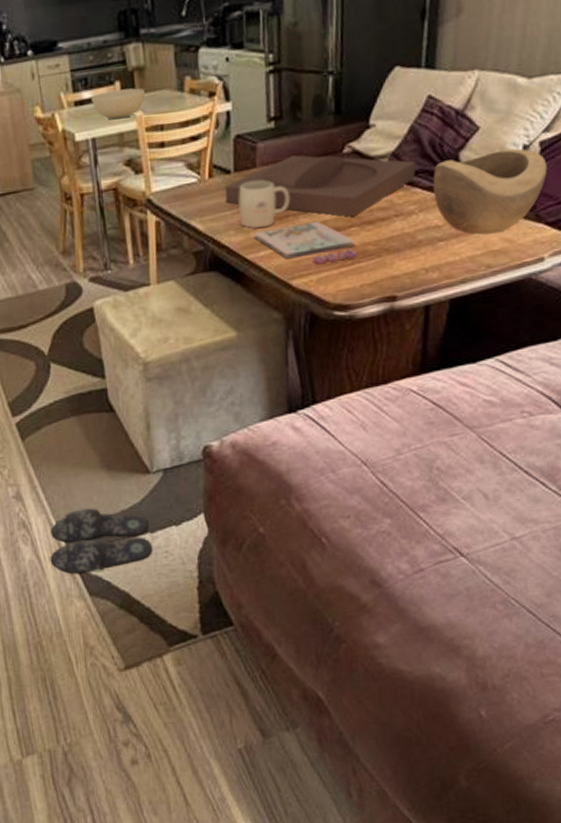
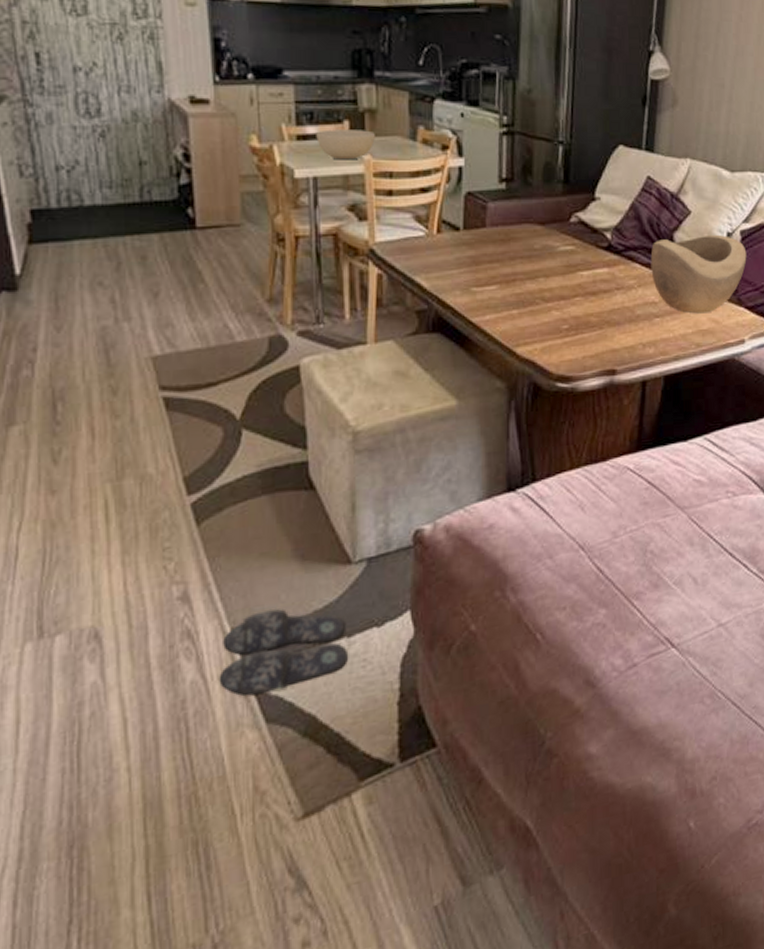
tray: present [225,155,417,217] -> none [453,219,636,286]
mug: present [238,180,290,229] -> none [466,241,517,291]
magazine: present [254,220,358,265] -> none [481,287,581,333]

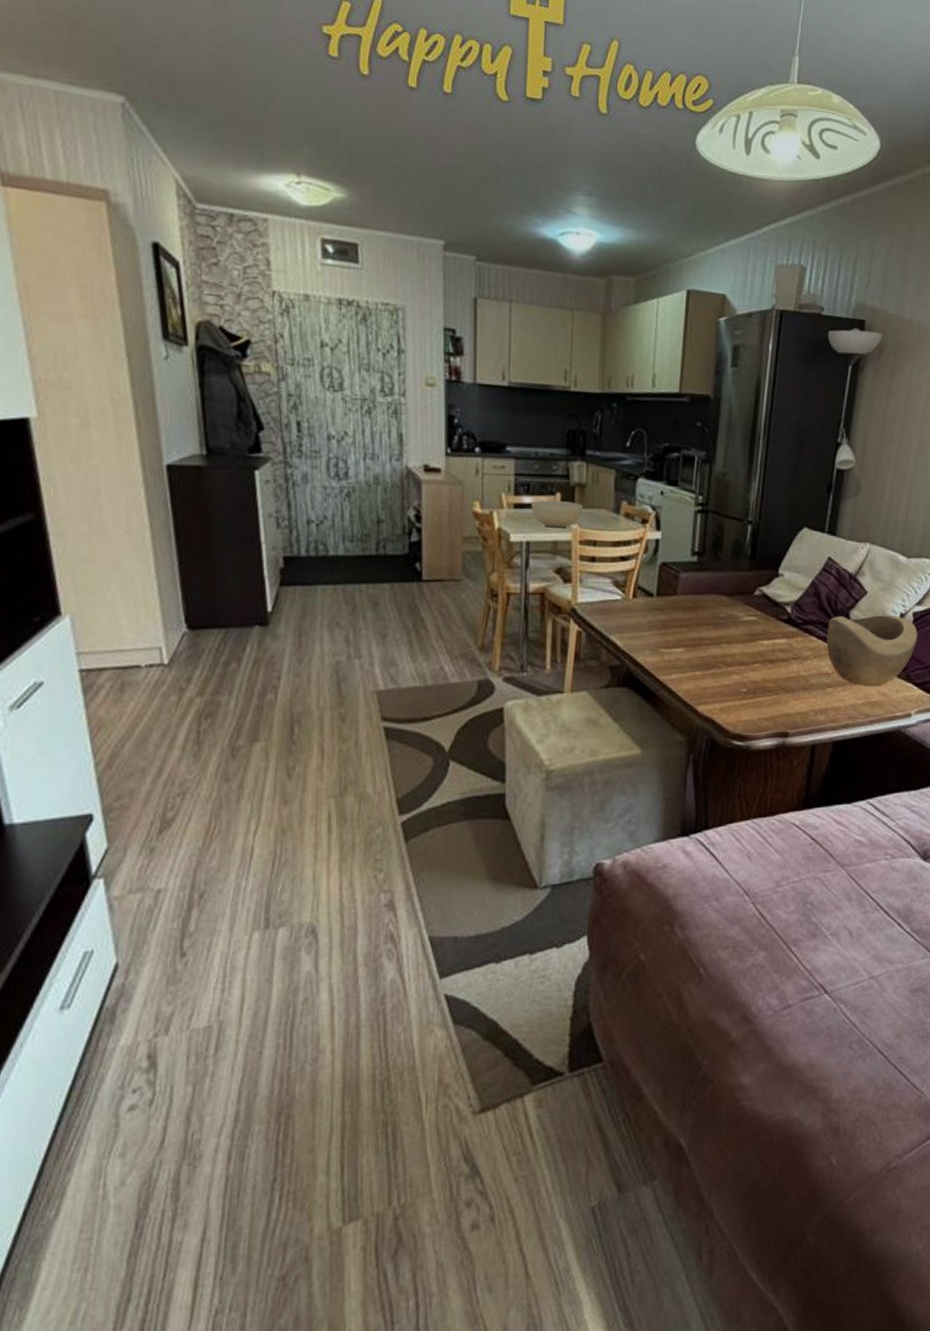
slippers: present [219,608,348,696] -> none [415,922,529,998]

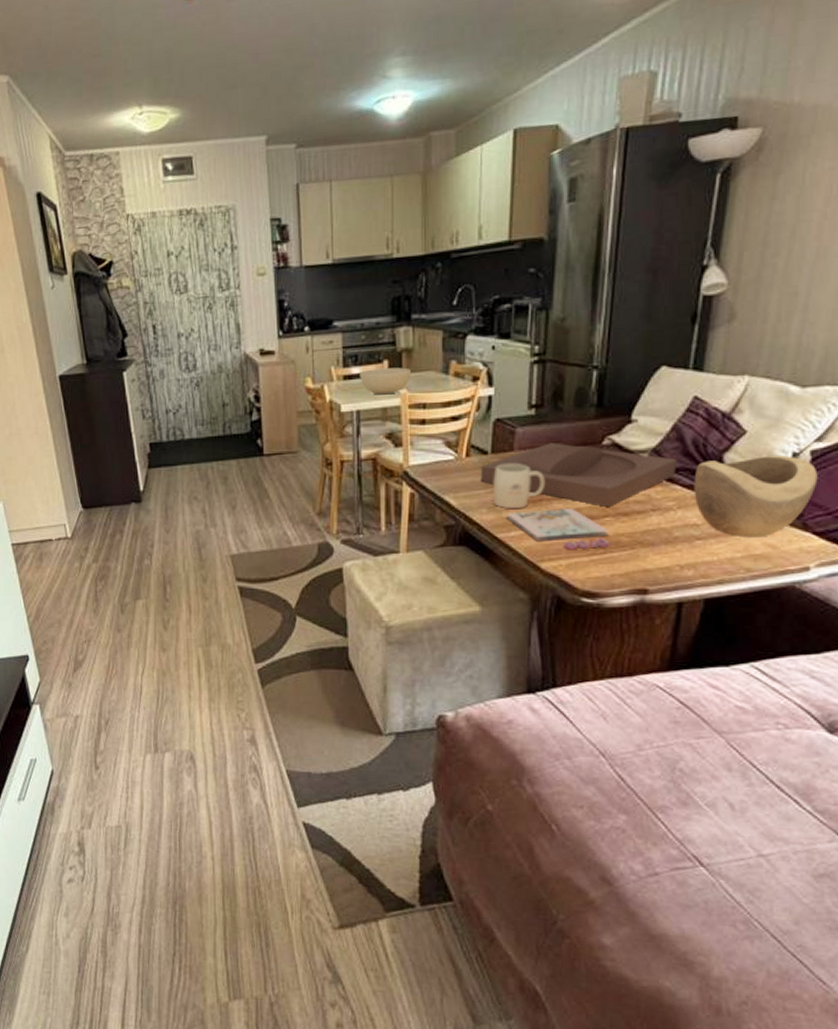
tray: none [646,590,815,654] -> present [481,443,678,507]
mug: none [656,607,703,653] -> present [493,464,544,509]
magazine: none [668,653,758,694] -> present [506,507,610,550]

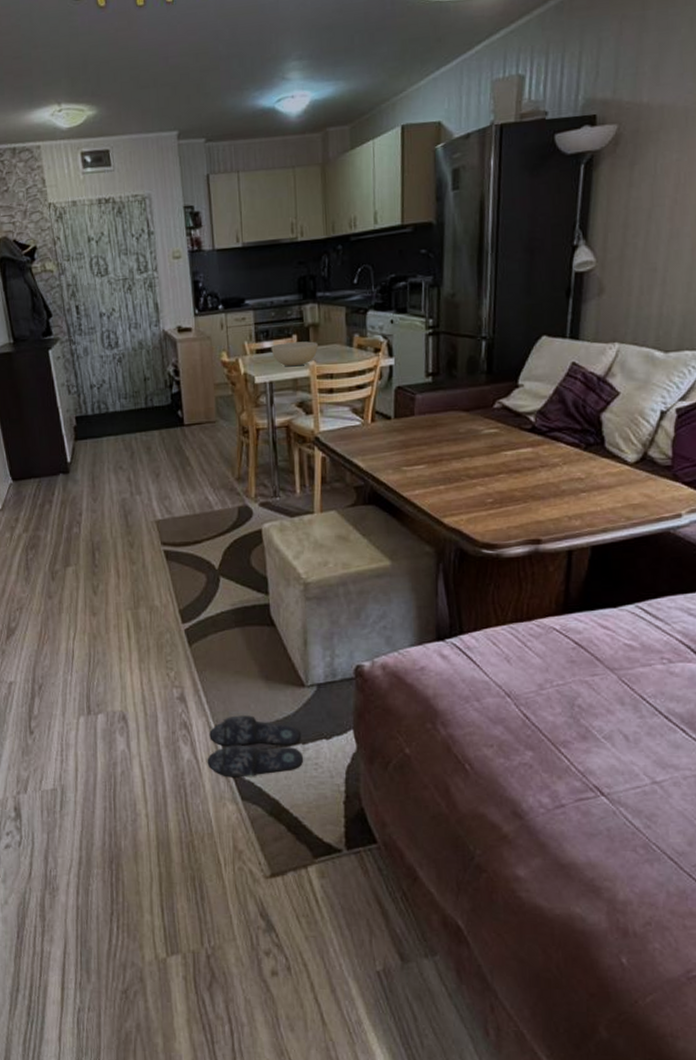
slippers: none [276,760,377,825] -> present [207,714,303,778]
tray: present [481,443,678,507] -> none [386,407,561,465]
mug: present [493,464,544,509] -> none [397,427,443,470]
magazine: present [506,507,610,550] -> none [411,466,505,506]
decorative bowl: present [694,454,818,538] -> none [576,413,684,489]

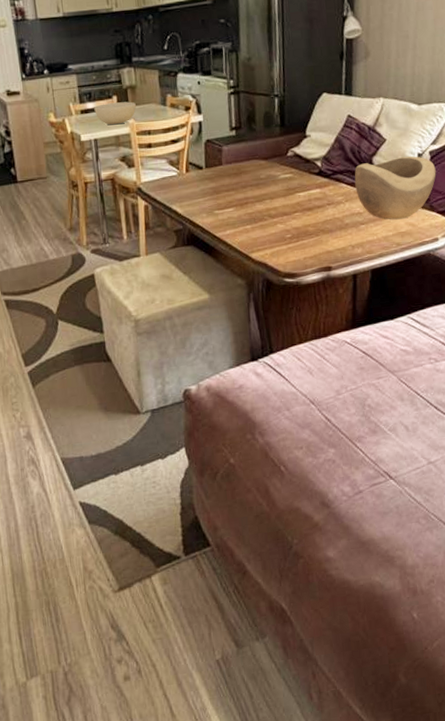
slippers: present [207,714,303,778] -> none [55,445,142,505]
decorative bowl: none [576,413,684,489] -> present [354,155,436,220]

